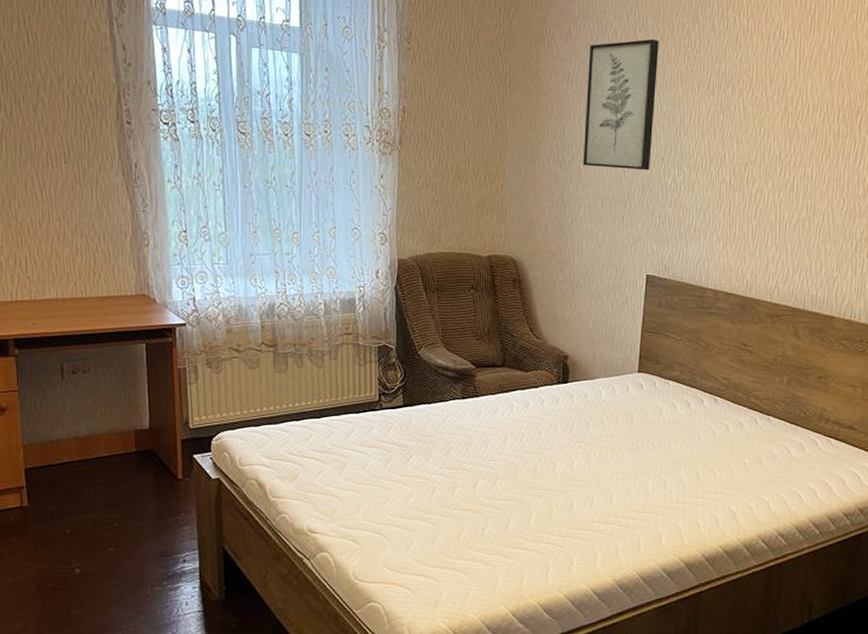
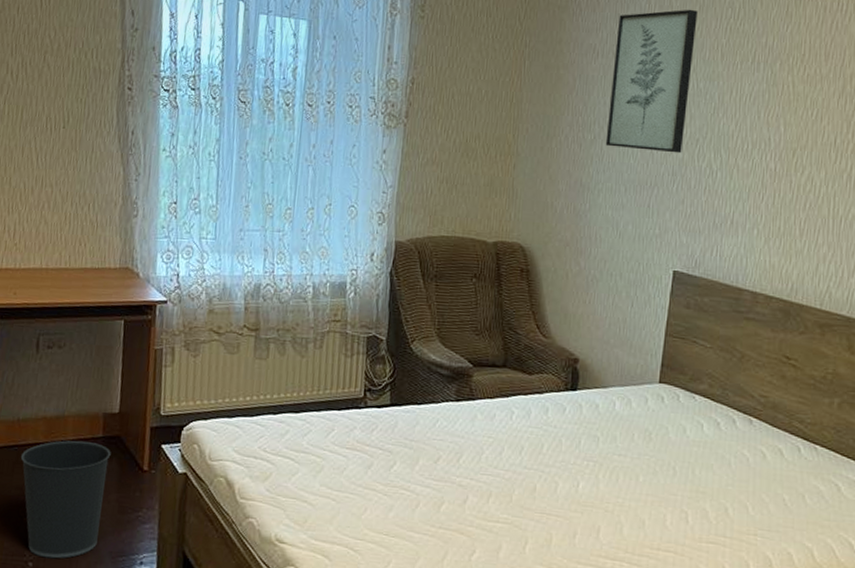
wastebasket: none [56,456,145,564] -> present [20,440,111,559]

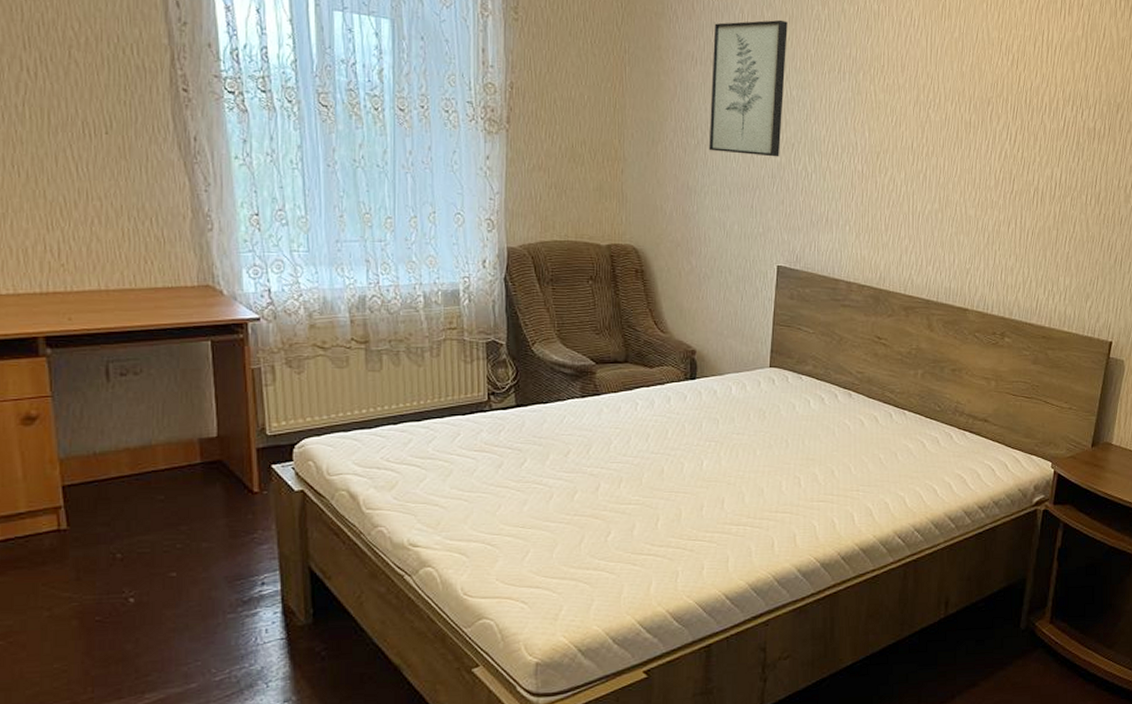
wastebasket: present [20,440,111,559] -> none [103,469,213,592]

